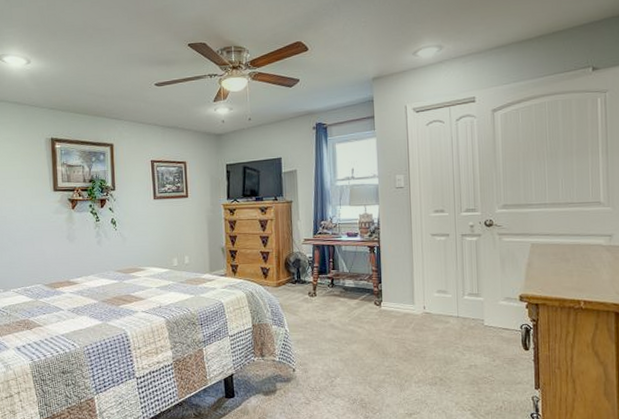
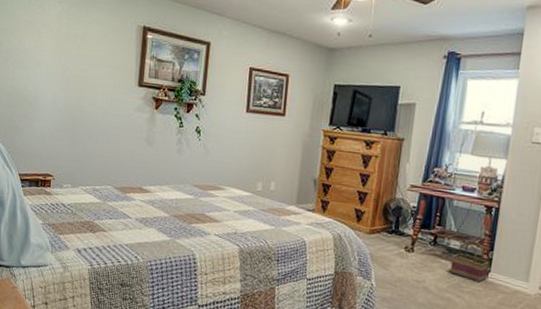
basket: none [348,277,380,312] -> present [450,240,489,283]

